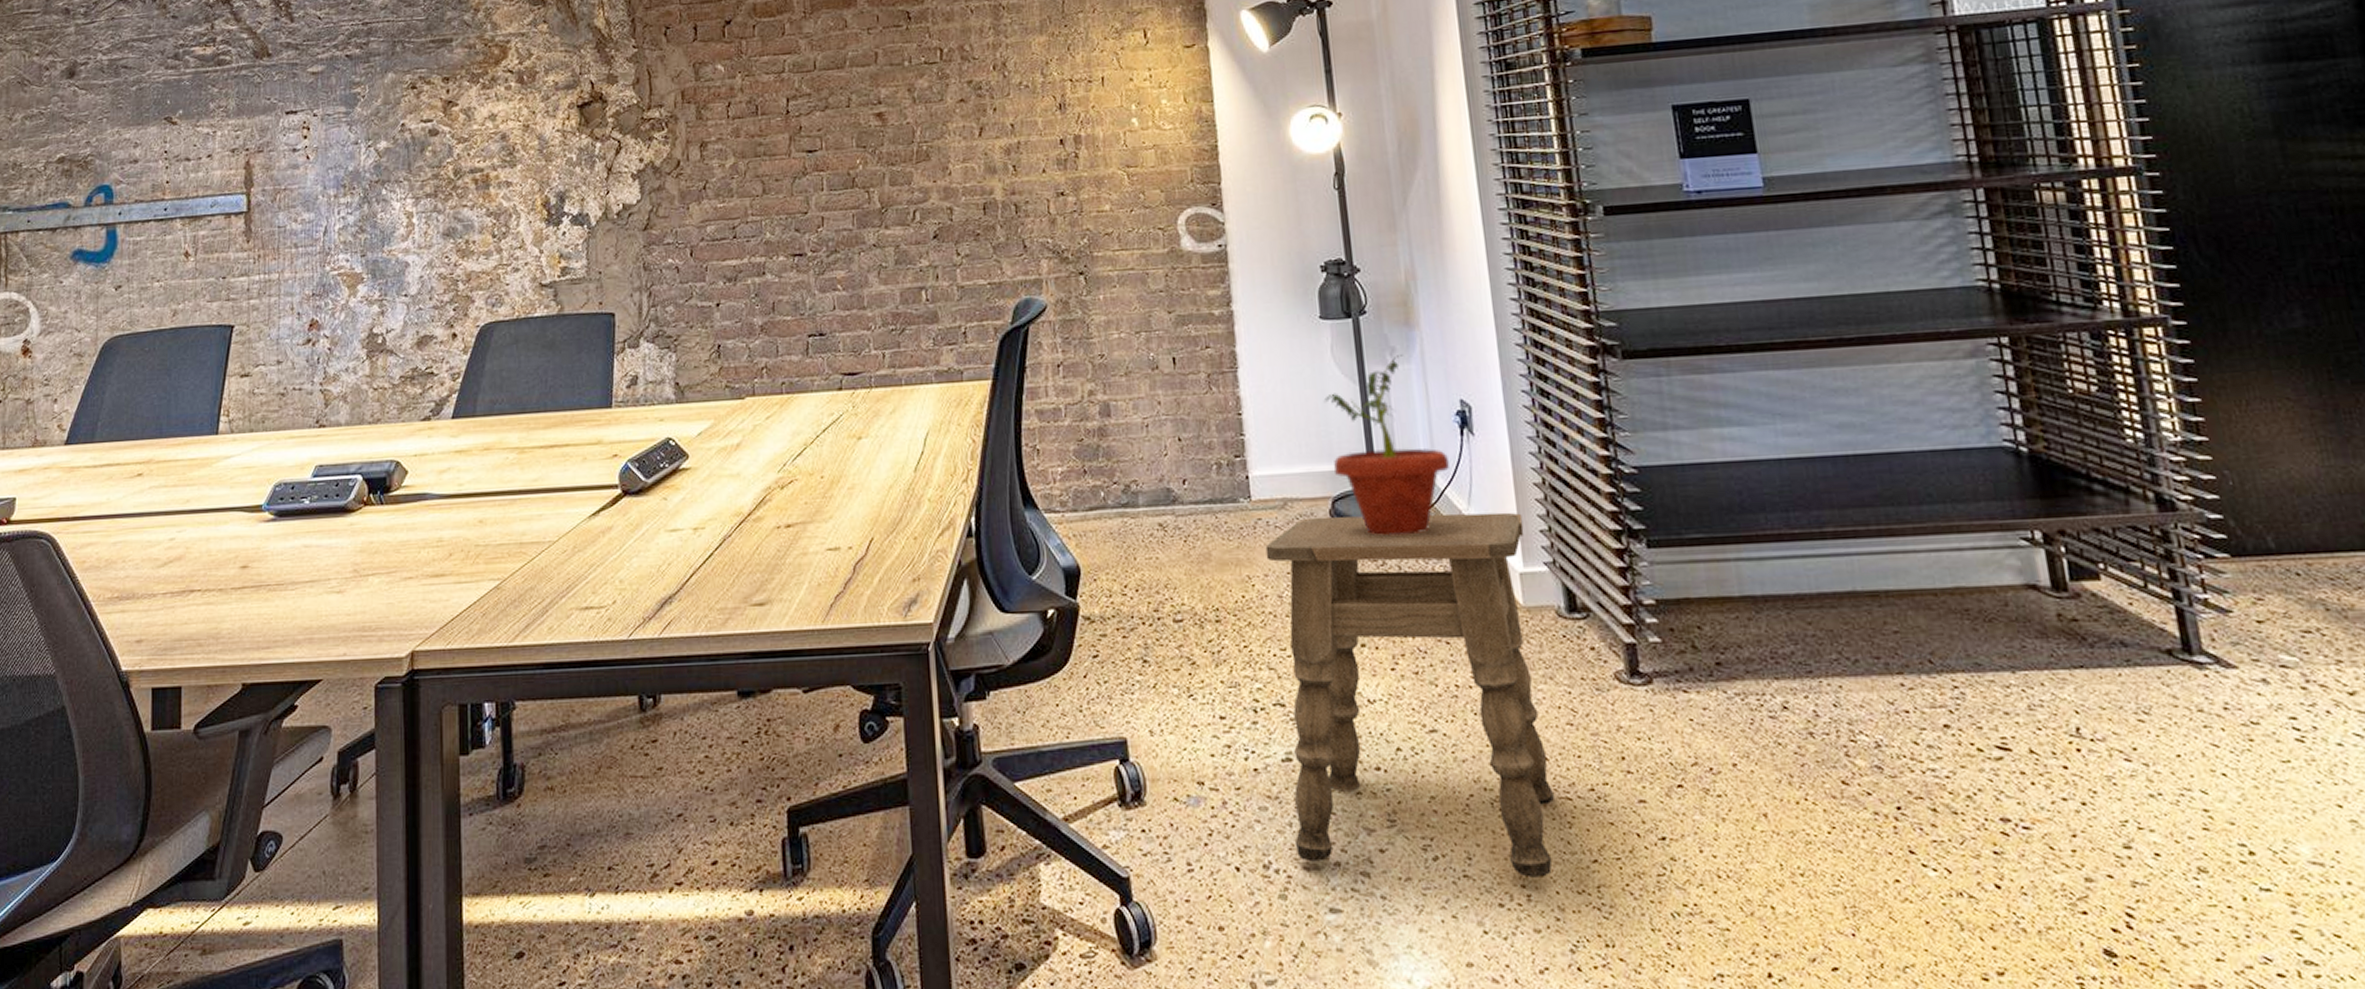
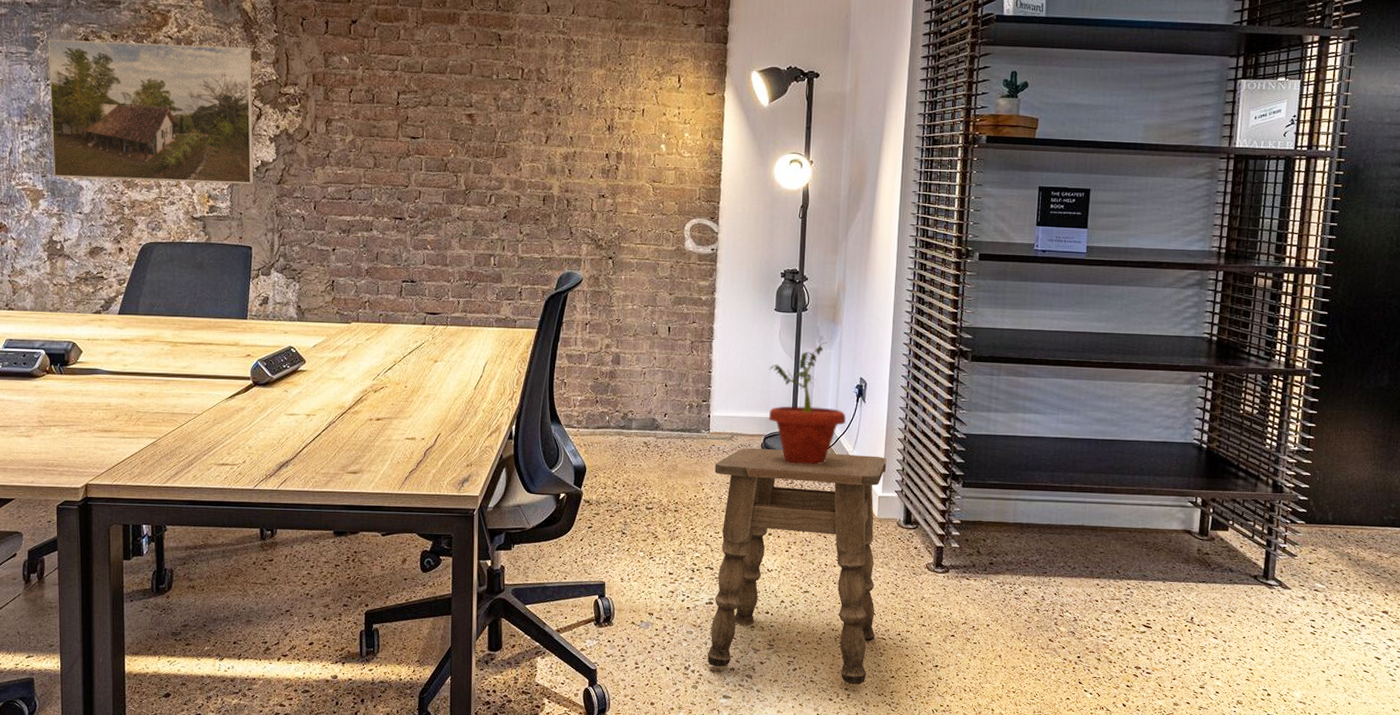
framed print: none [369,70,615,255] -> present [48,39,254,185]

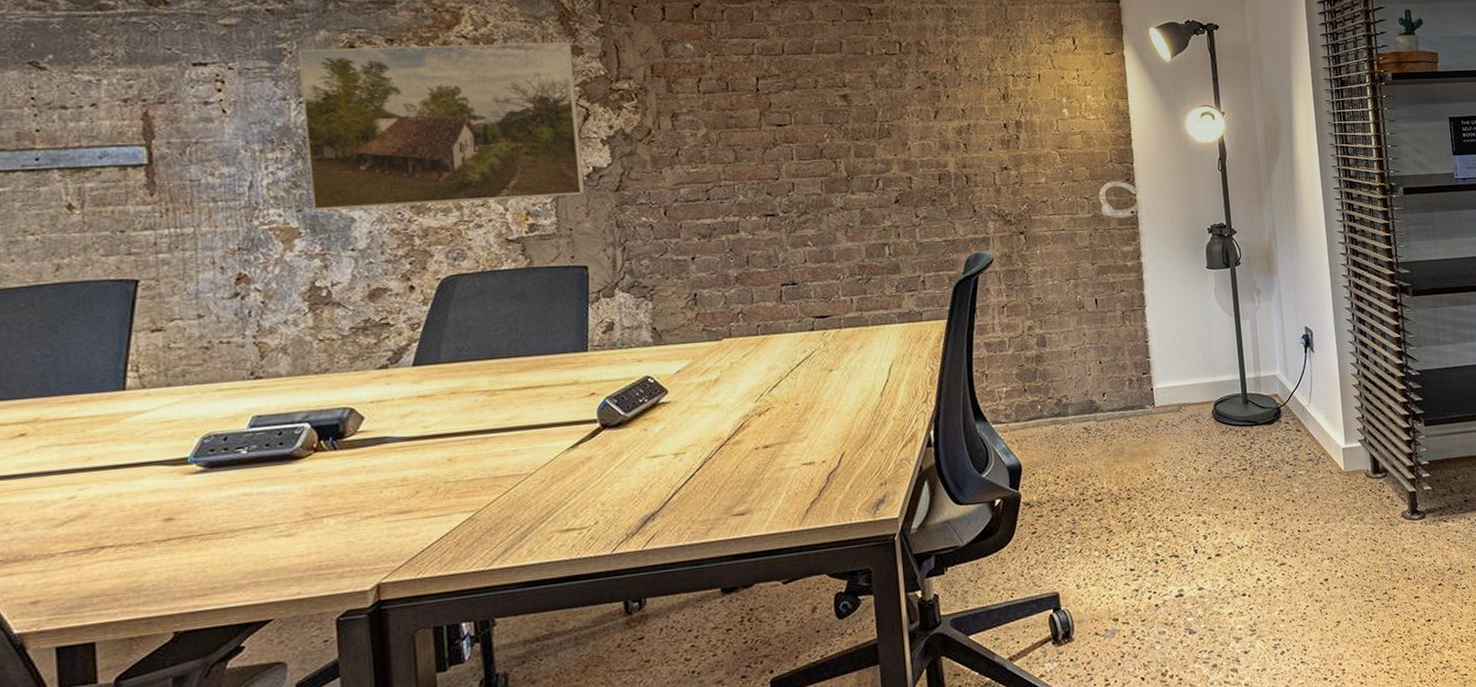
side table: present [707,447,887,685] -> none [1165,406,1362,667]
potted plant: present [768,342,846,465] -> none [1209,295,1297,427]

